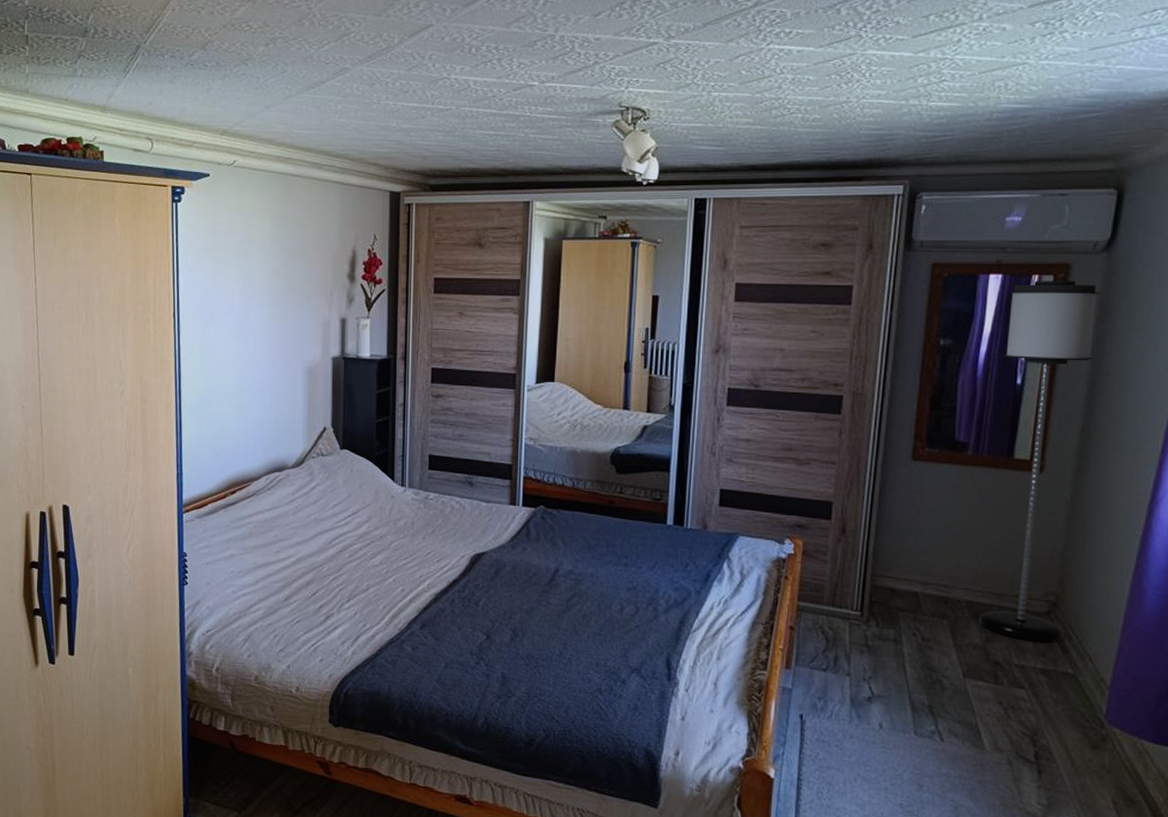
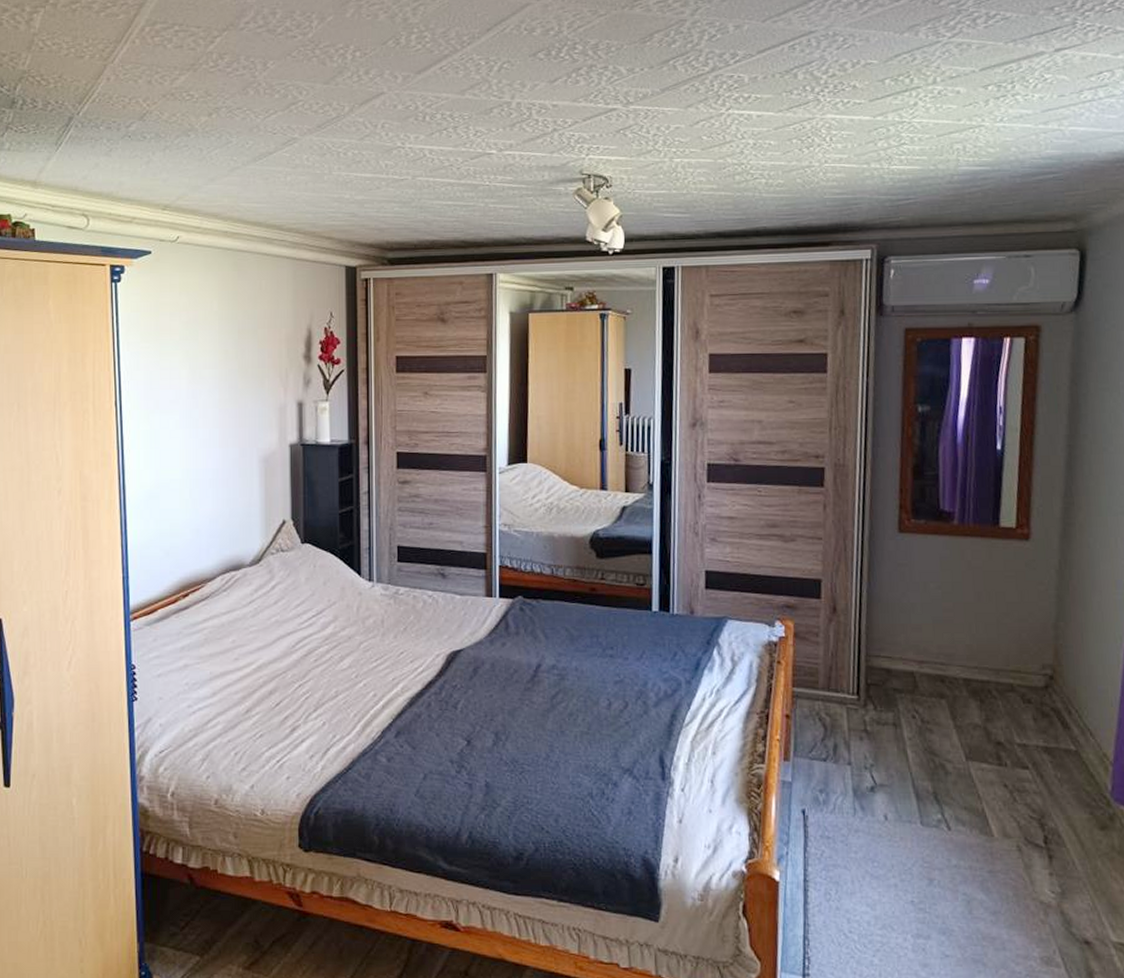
floor lamp: present [978,281,1100,642] -> none [977,343,1071,718]

